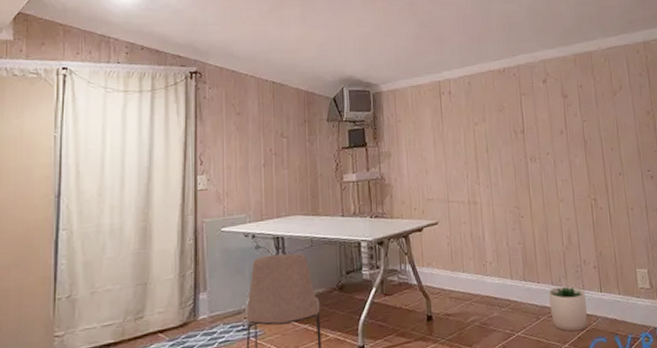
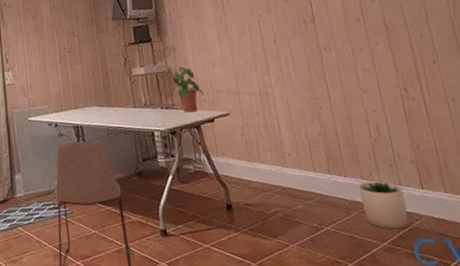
potted plant: none [379,173,415,222] -> present [166,66,204,113]

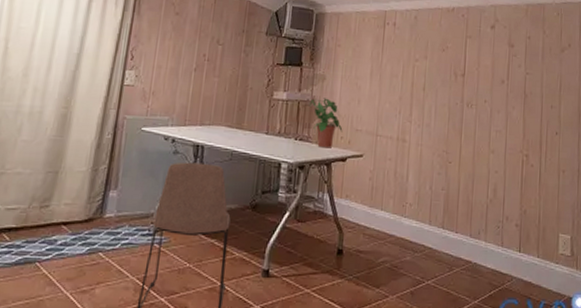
planter: present [359,181,409,230] -> none [465,240,503,289]

